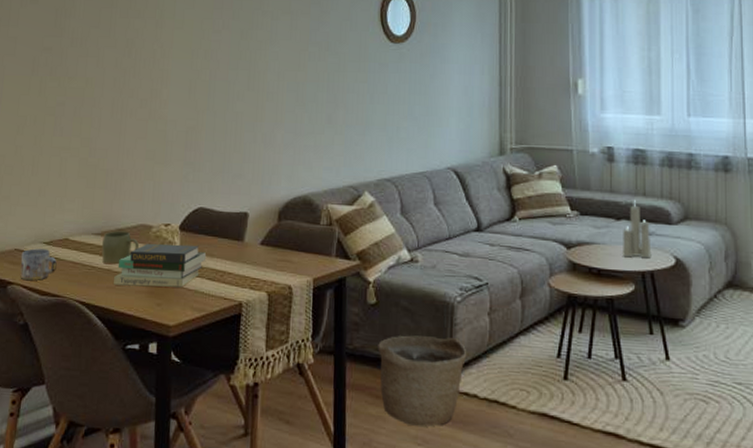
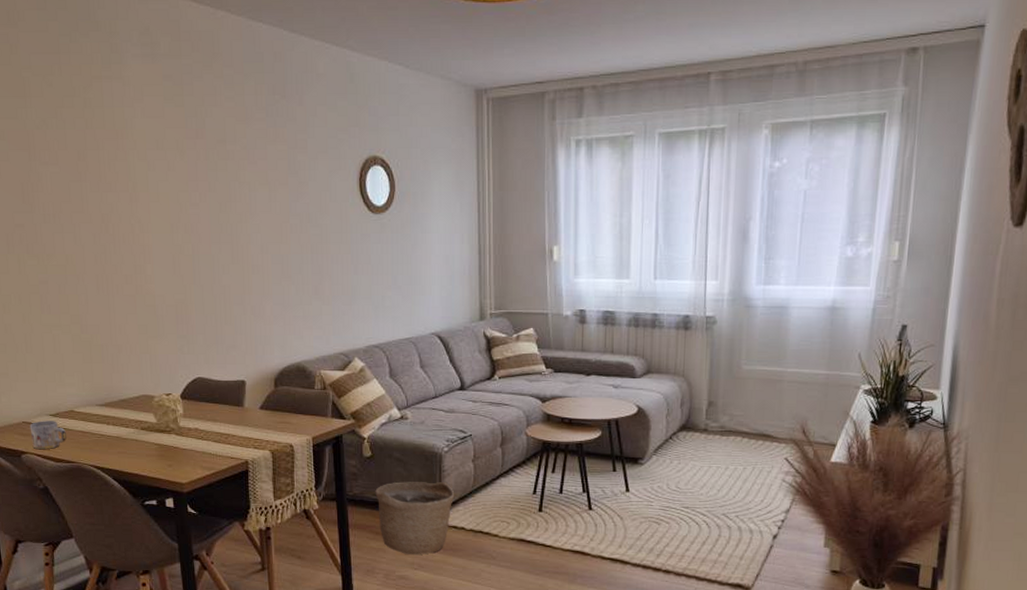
mug: present [101,230,139,265] -> none [107,401,143,432]
books: present [114,243,207,288] -> none [124,411,210,451]
candle: present [622,199,652,259] -> none [590,357,617,408]

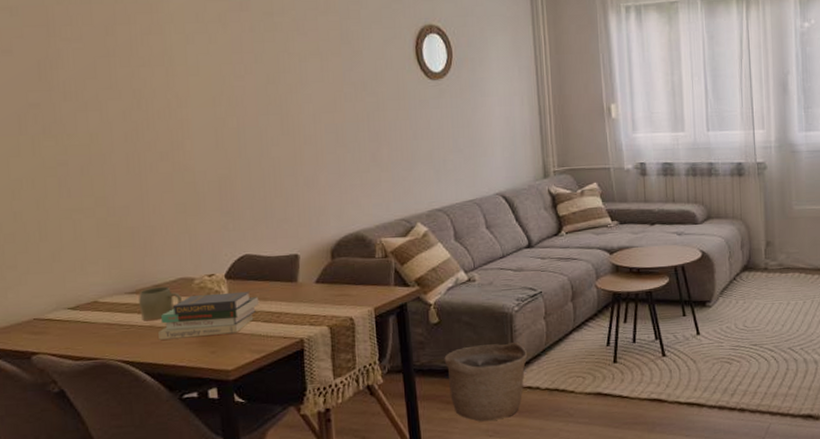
mug: present [29,421,67,450] -> none [42,314,88,349]
mug: none [107,401,143,432] -> present [139,286,182,321]
books: none [124,411,210,451] -> present [158,291,260,340]

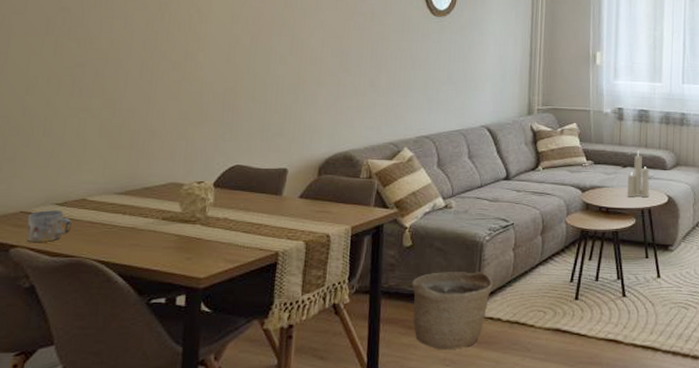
mug: none [42,314,88,349] -> present [26,210,72,243]
mug: present [139,286,182,321] -> none [125,189,168,223]
books: present [158,291,260,340] -> none [138,200,242,242]
candle: none [657,206,682,256] -> present [626,150,650,198]

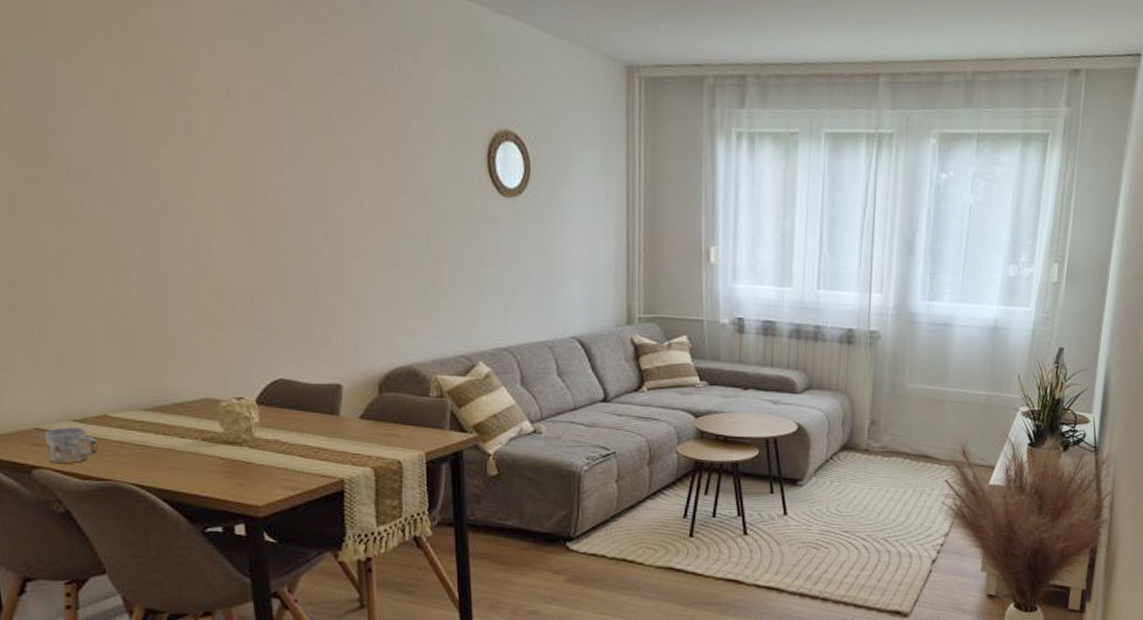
basket: present [412,272,493,350] -> none [501,504,595,586]
candle: present [626,150,650,198] -> none [748,370,777,425]

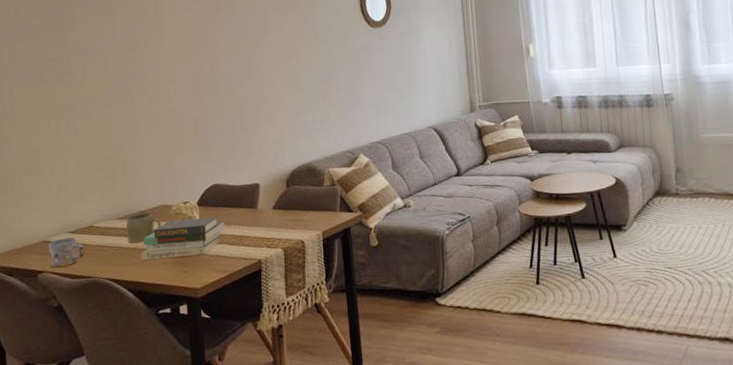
mug: none [156,405,206,444] -> present [126,212,161,244]
books: none [178,419,295,466] -> present [141,217,225,260]

